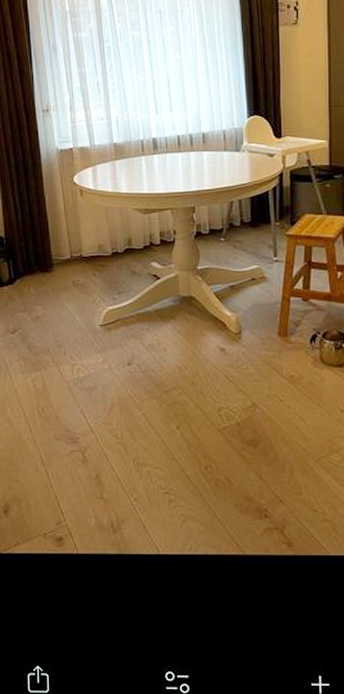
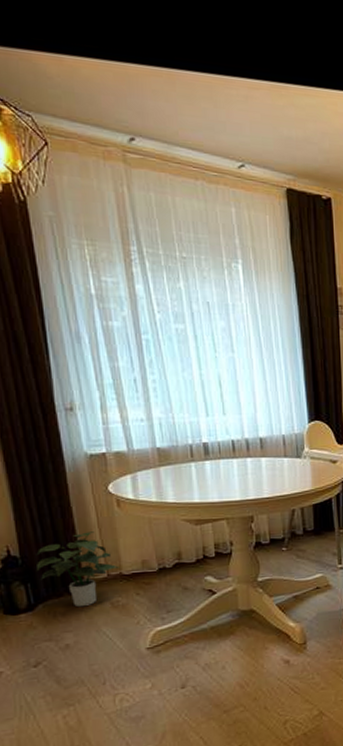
potted plant: none [17,217,80,284] -> present [36,531,119,607]

